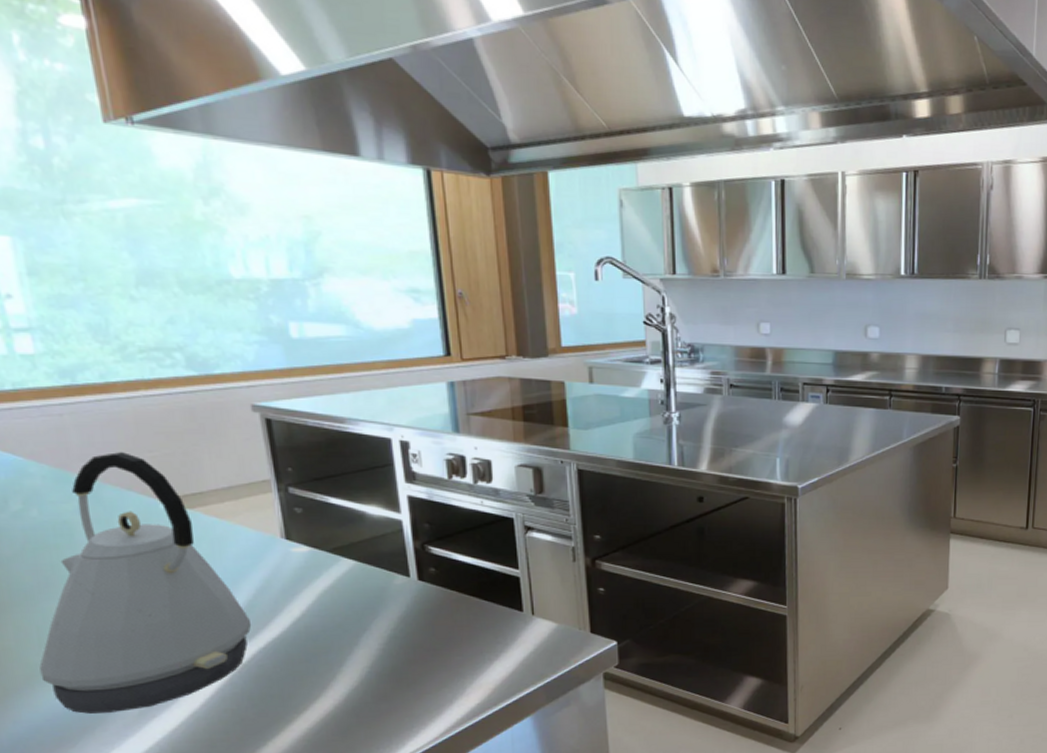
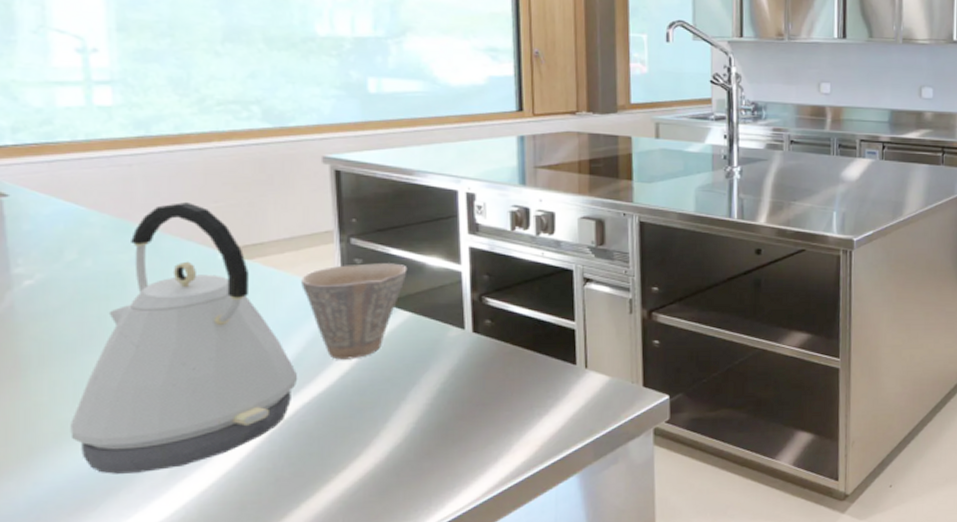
cup: none [244,512,348,607] -> present [301,263,408,360]

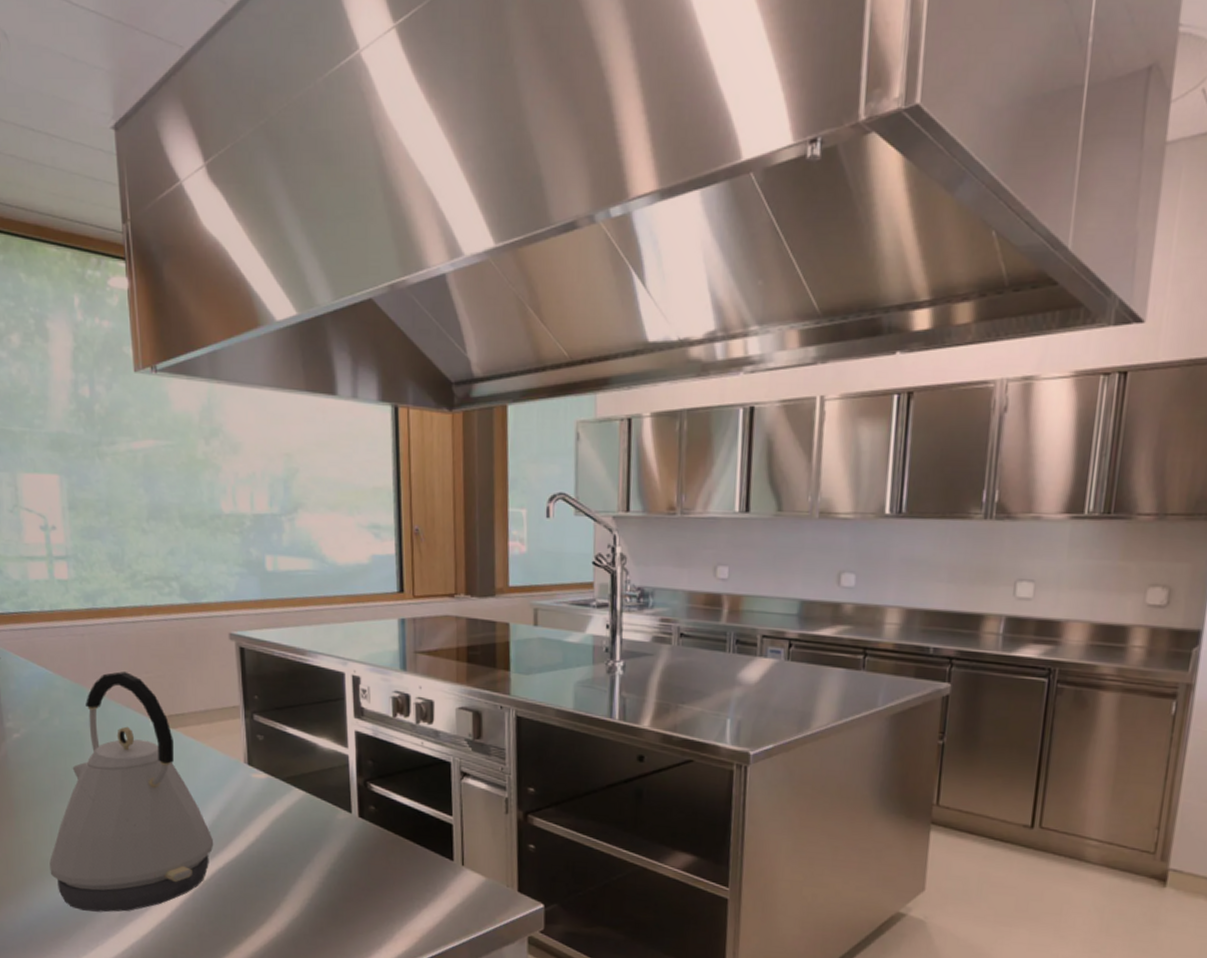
cup: present [301,263,408,360] -> none [215,740,302,832]

